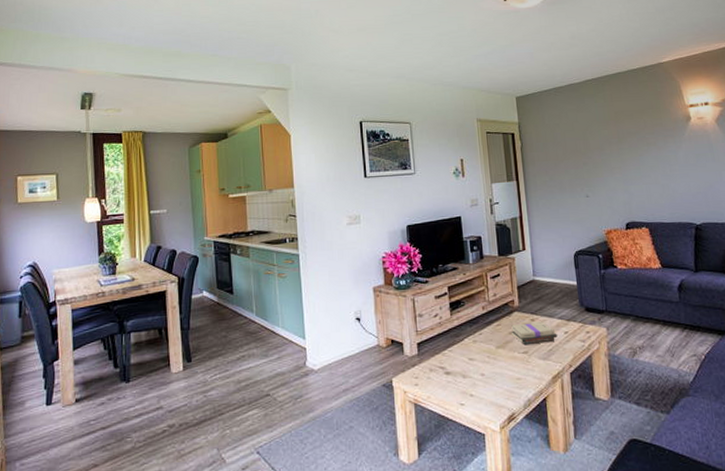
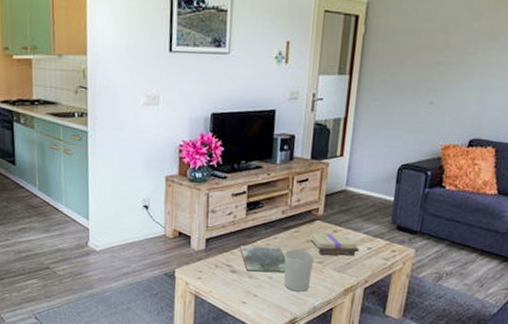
magazine: none [449,342,496,371] -> present [239,245,286,273]
candle holder: none [492,342,521,386] -> present [283,249,315,292]

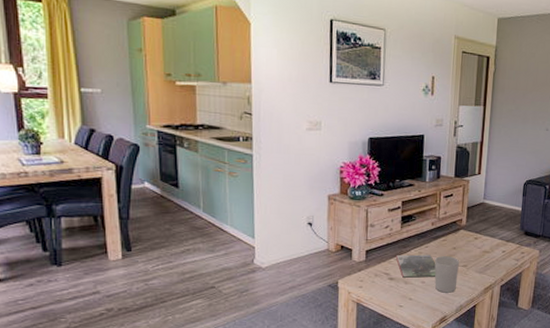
books: present [308,233,359,256] -> none [454,240,496,260]

